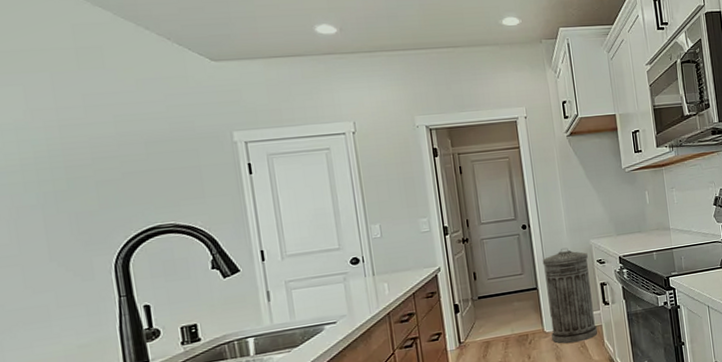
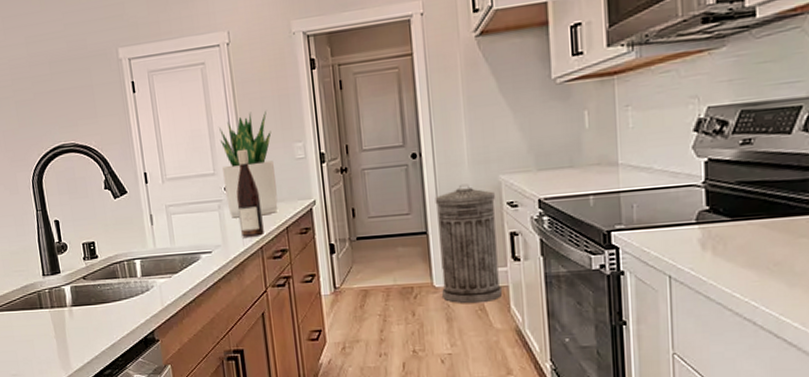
planter: none [345,190,405,289] -> present [219,110,278,218]
bottle: none [362,224,391,307] -> present [236,148,264,239]

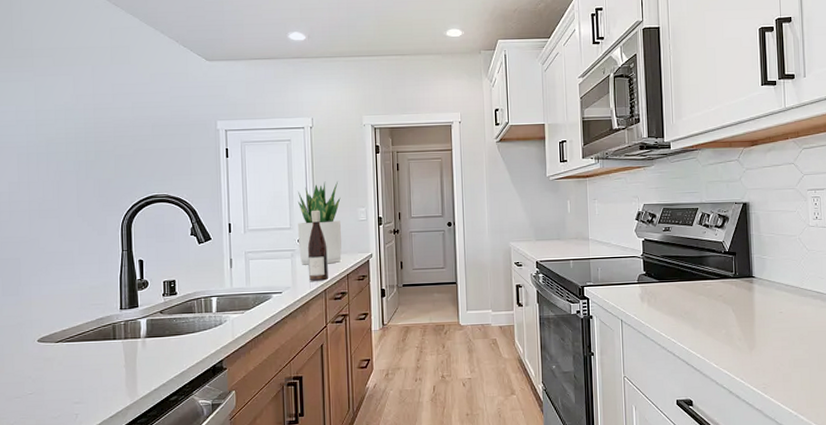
trash can: present [435,184,503,304] -> none [463,247,510,339]

